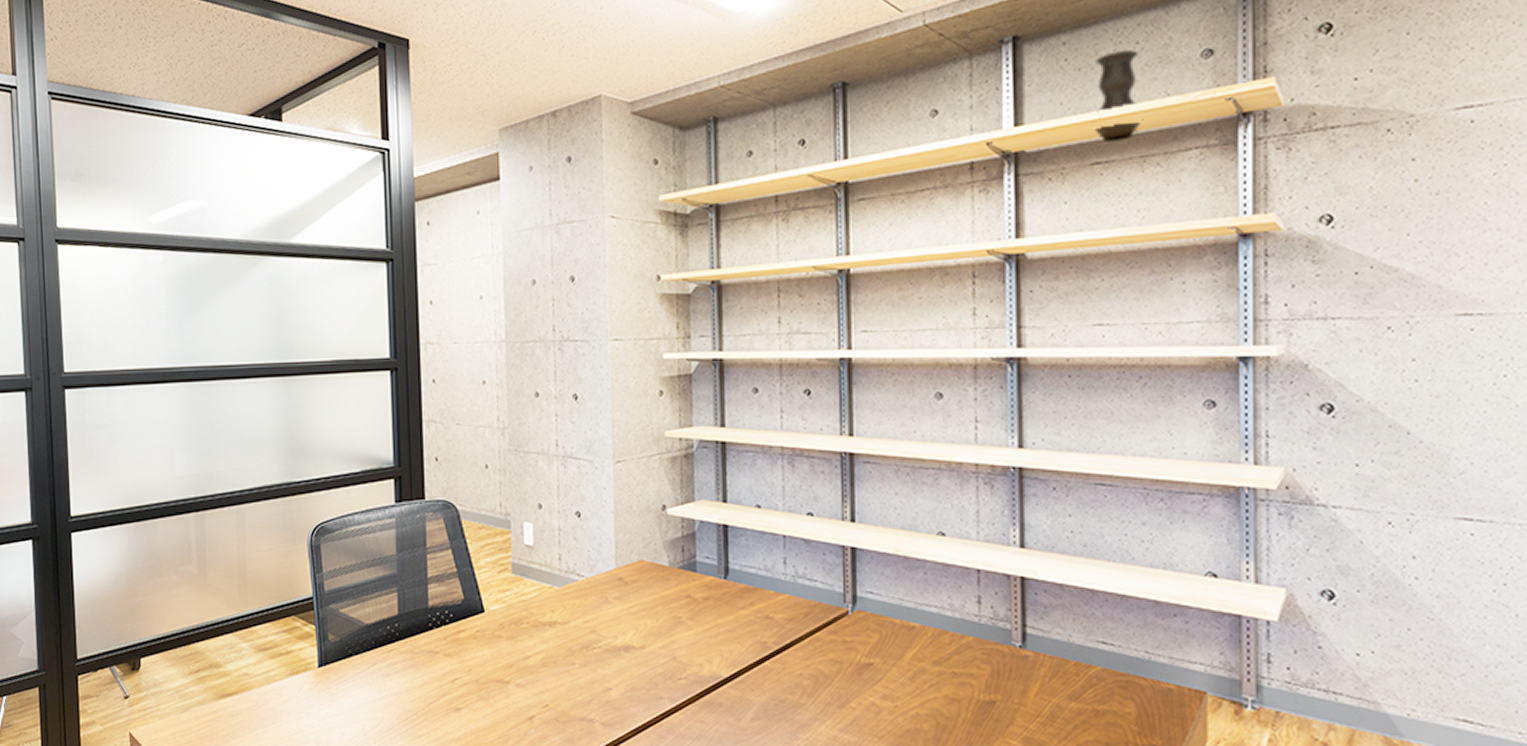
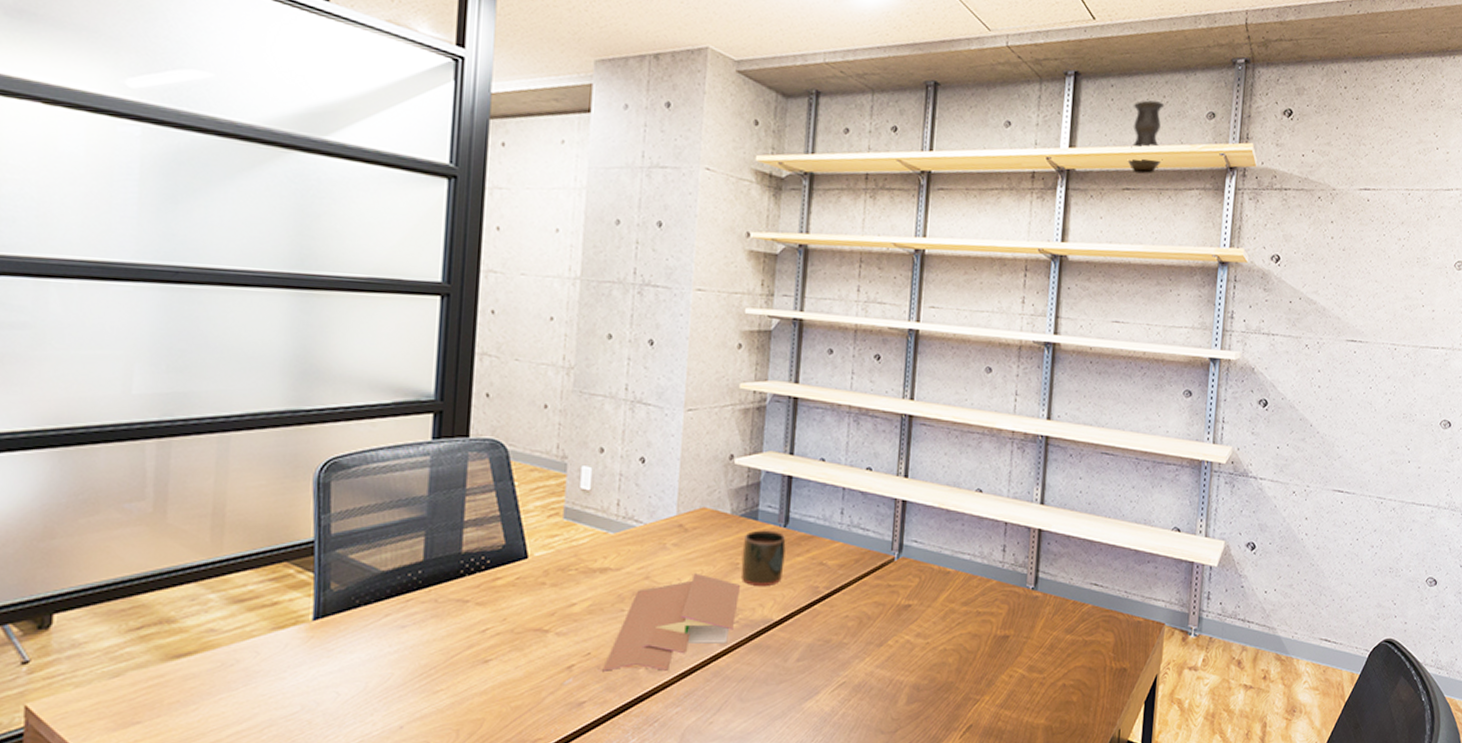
papers: none [561,626,686,726] -> present [602,572,741,671]
mug: none [683,582,728,640] -> present [741,530,786,586]

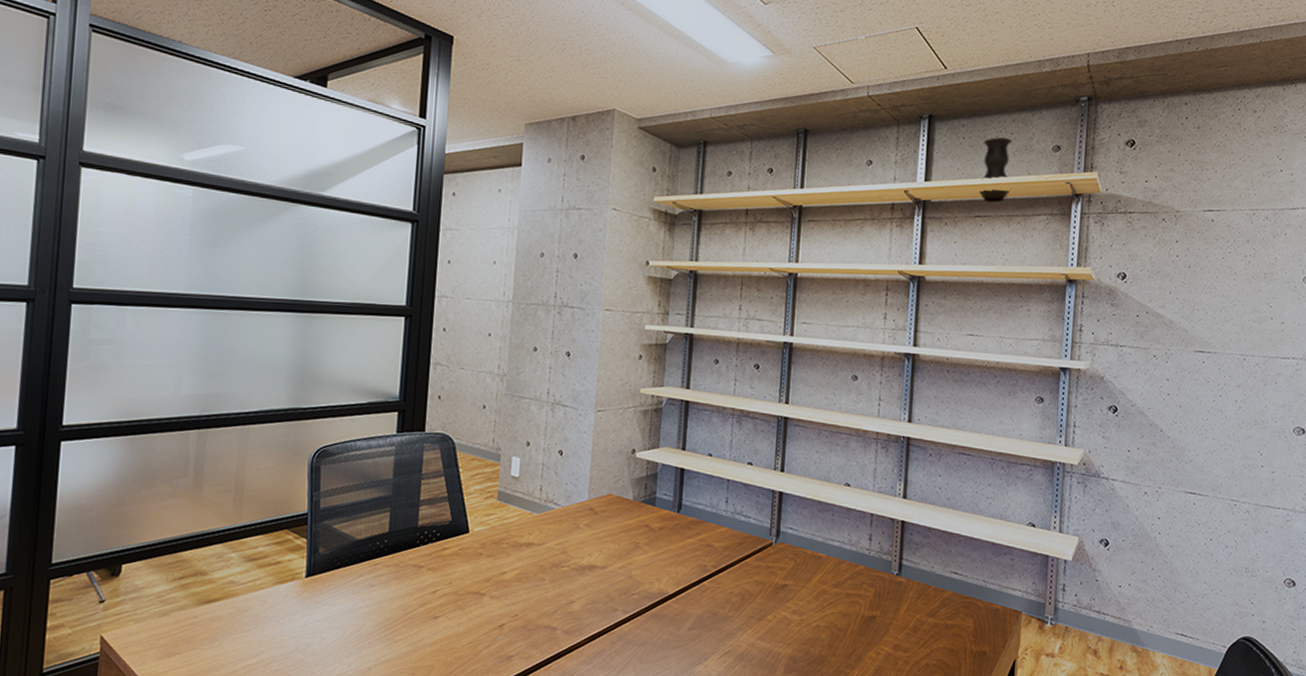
papers: present [602,572,741,671] -> none [527,549,641,633]
mug: present [741,530,786,586] -> none [641,514,679,563]

